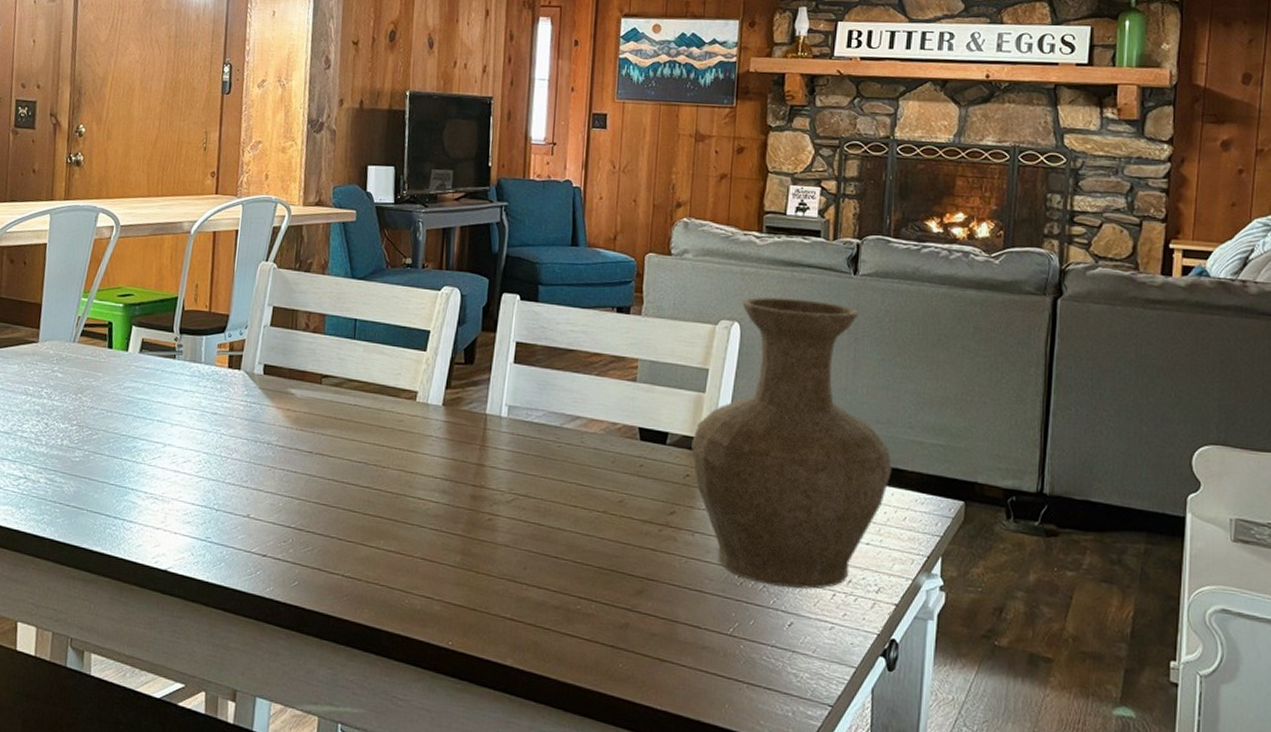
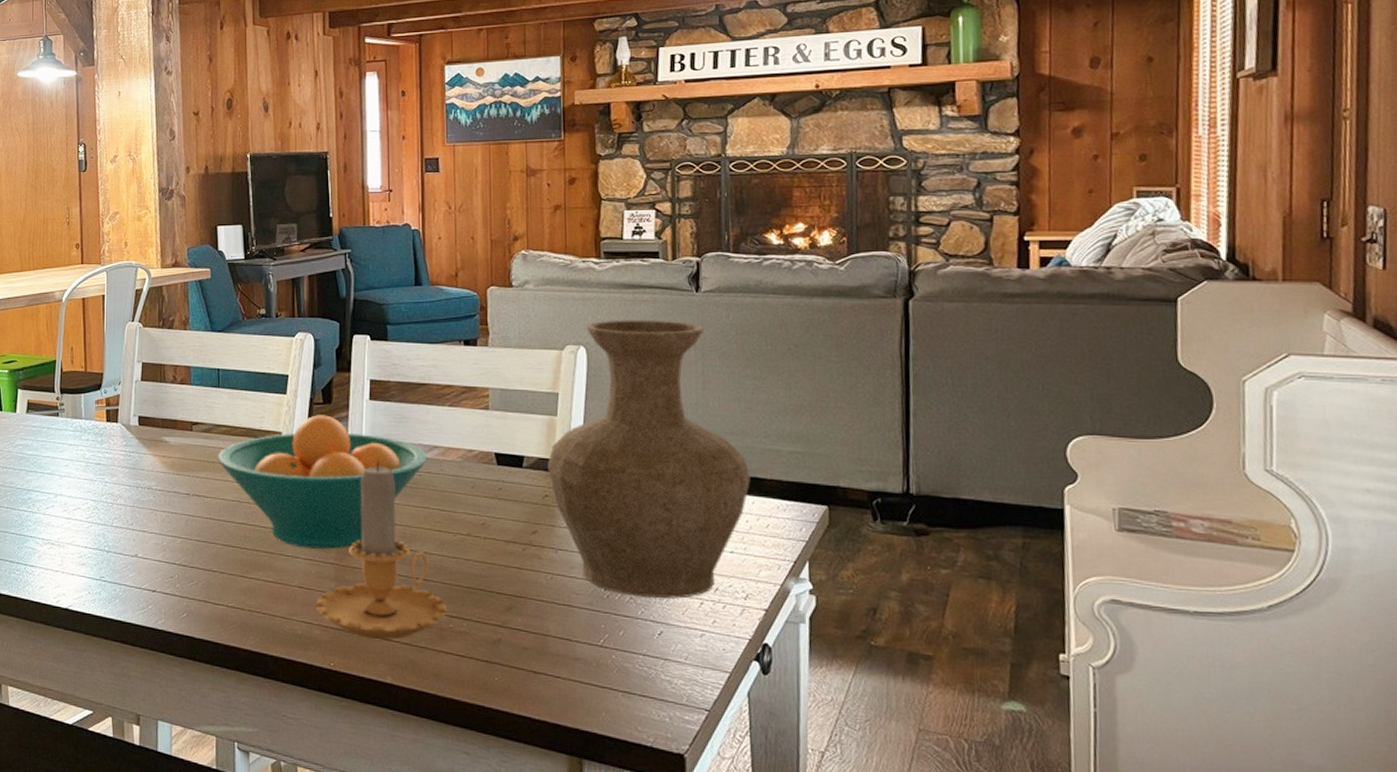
fruit bowl: none [347,375,569,520] -> present [218,415,428,549]
candle: none [438,427,576,620] -> present [316,460,447,640]

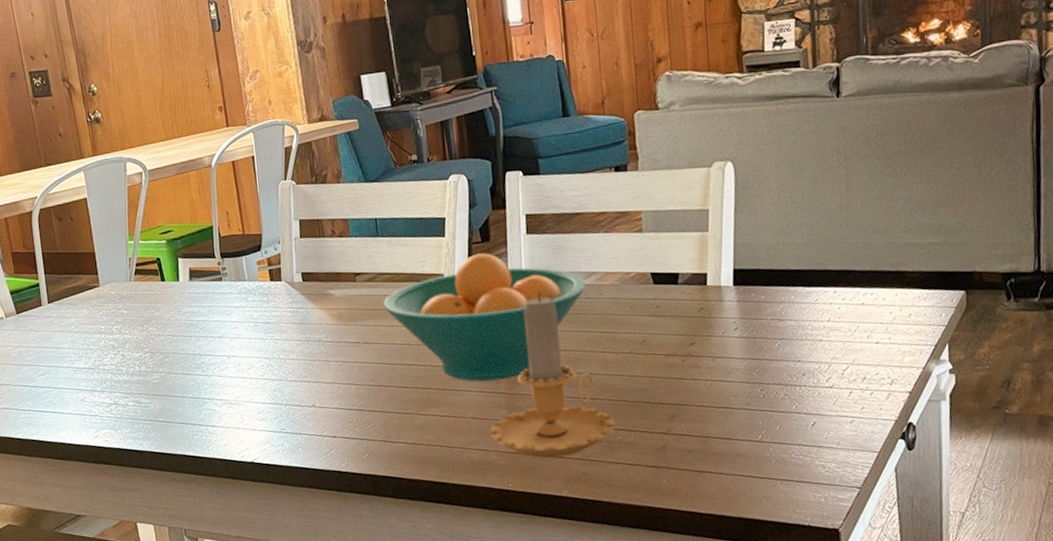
vase: present [548,320,751,599] -> none [701,128,893,393]

